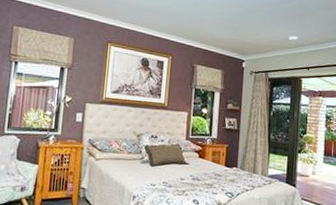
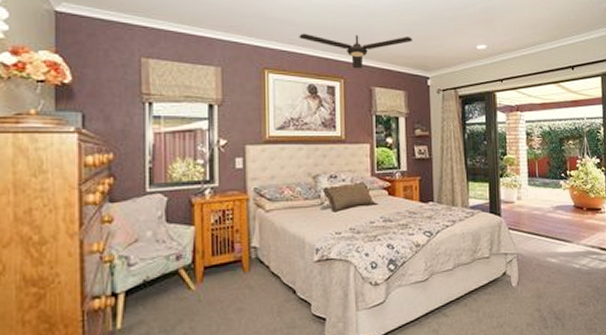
ceiling fan: none [139,15,234,49] -> present [299,33,413,69]

